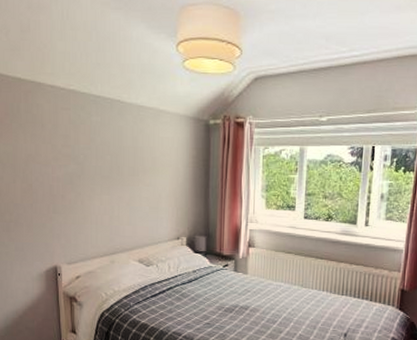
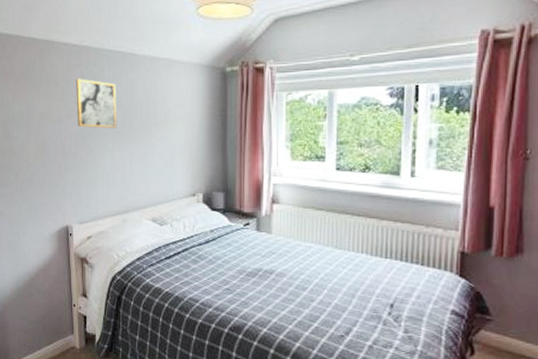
wall art: none [63,122,105,173] -> present [76,78,117,129]

